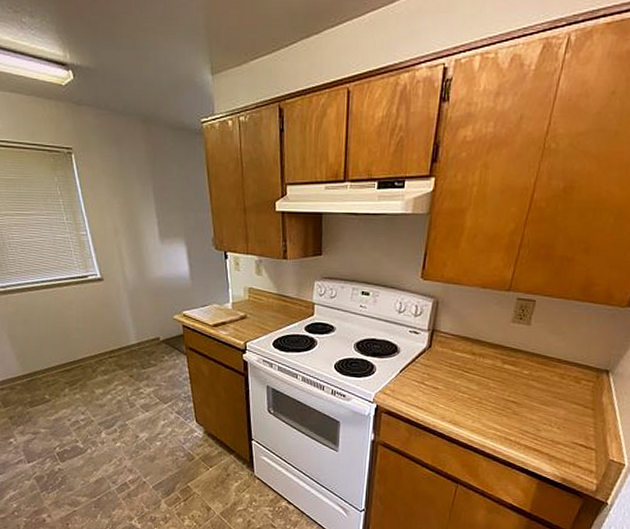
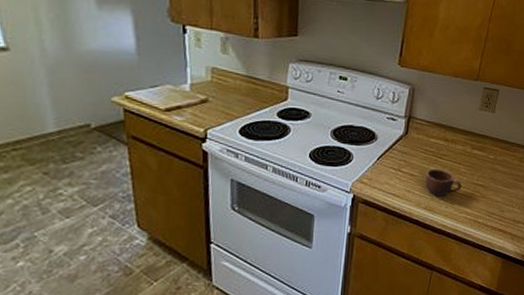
mug: none [450,382,491,412] -> present [425,168,462,197]

